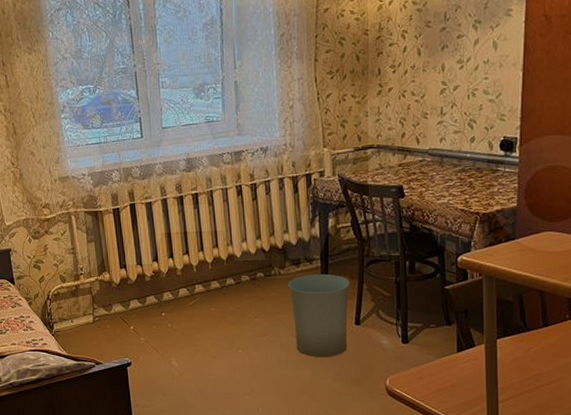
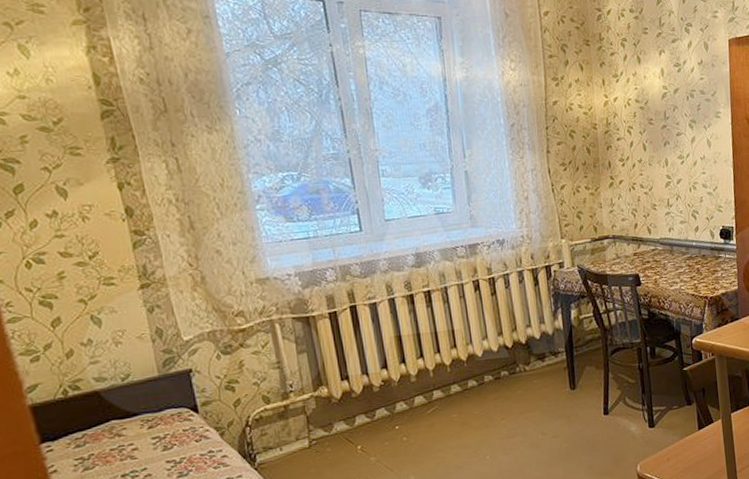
waste bin: present [287,273,350,358] -> none [534,366,598,453]

